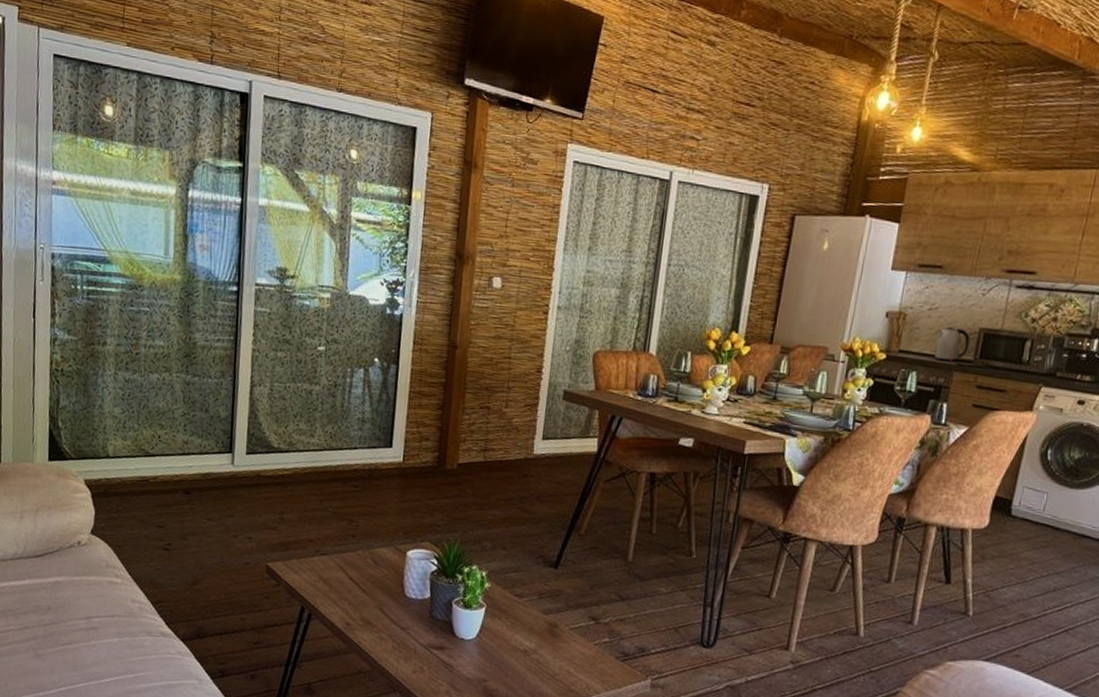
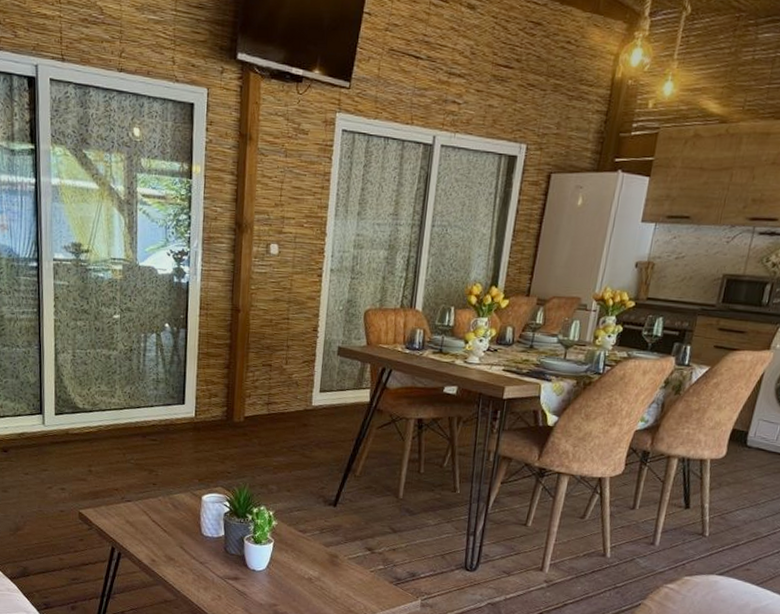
kettle: present [934,326,970,363] -> none [679,273,714,308]

